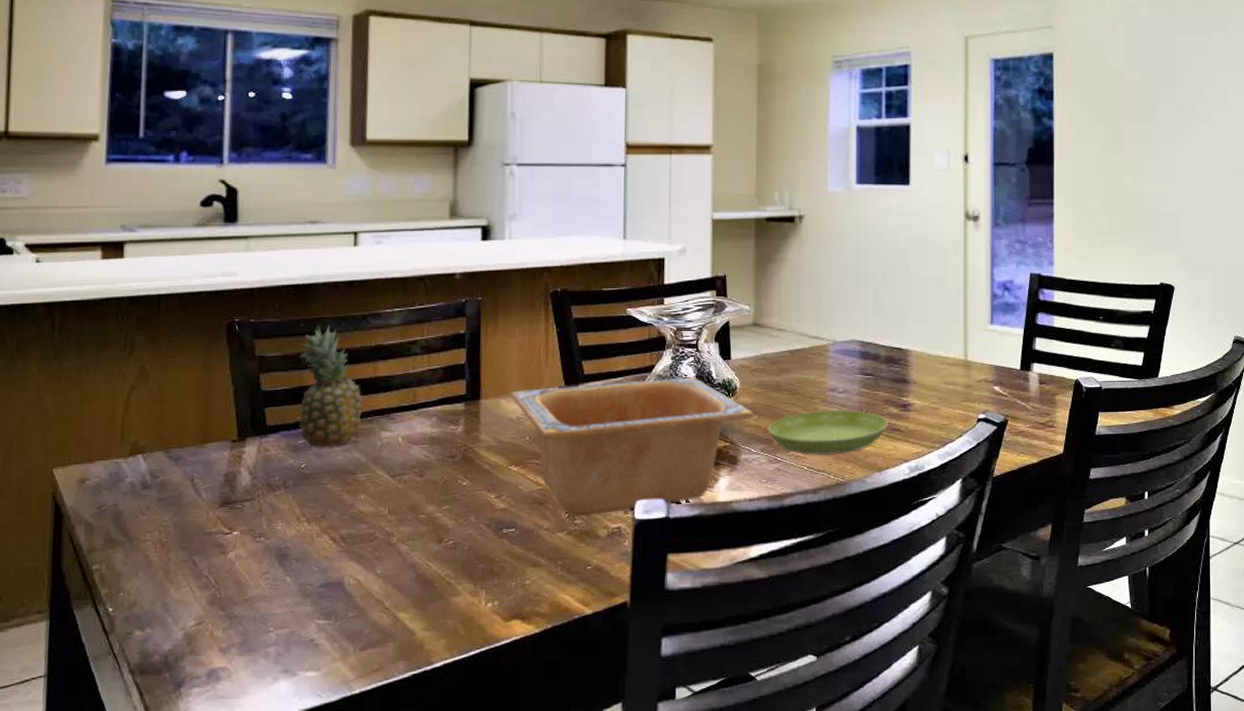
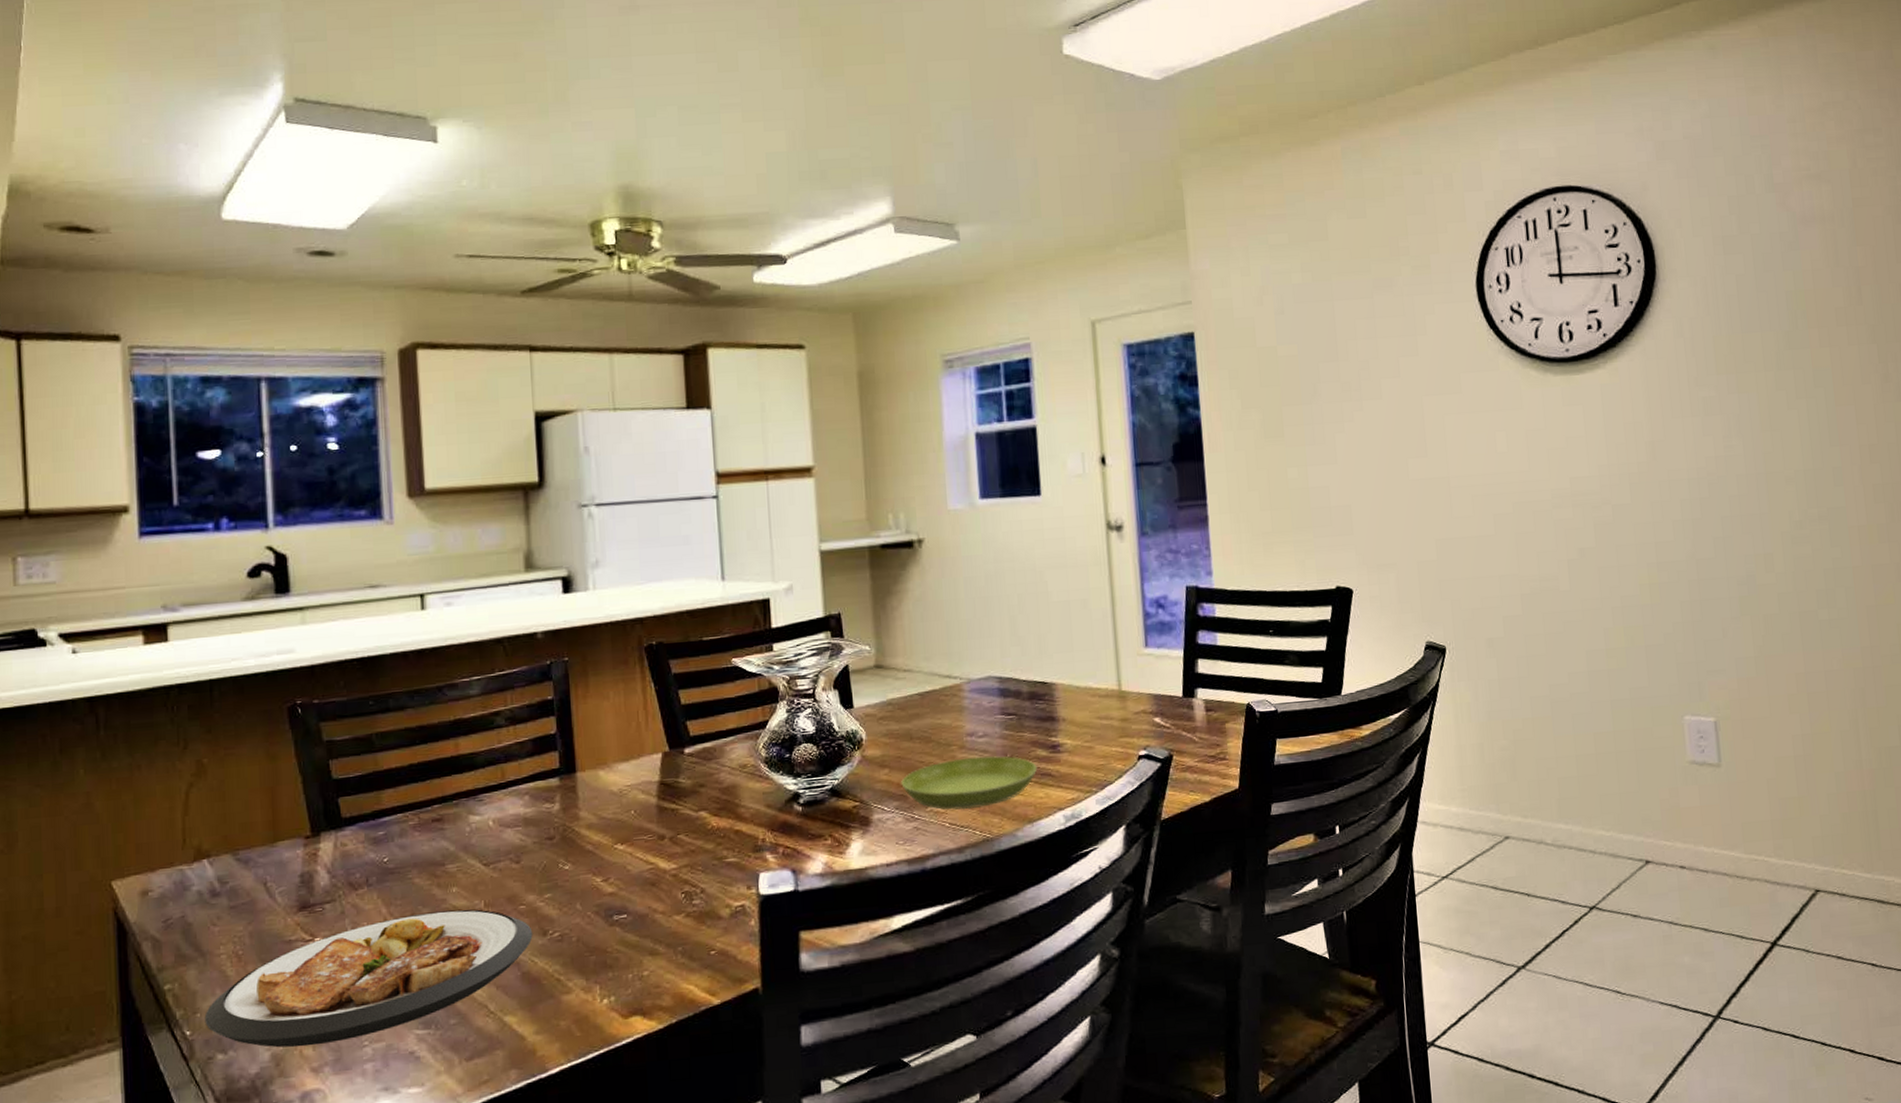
plate: none [126,514,430,629] -> present [204,909,533,1048]
fruit: present [299,324,363,448] -> none [370,700,447,839]
serving bowl: present [511,377,754,517] -> none [610,731,884,896]

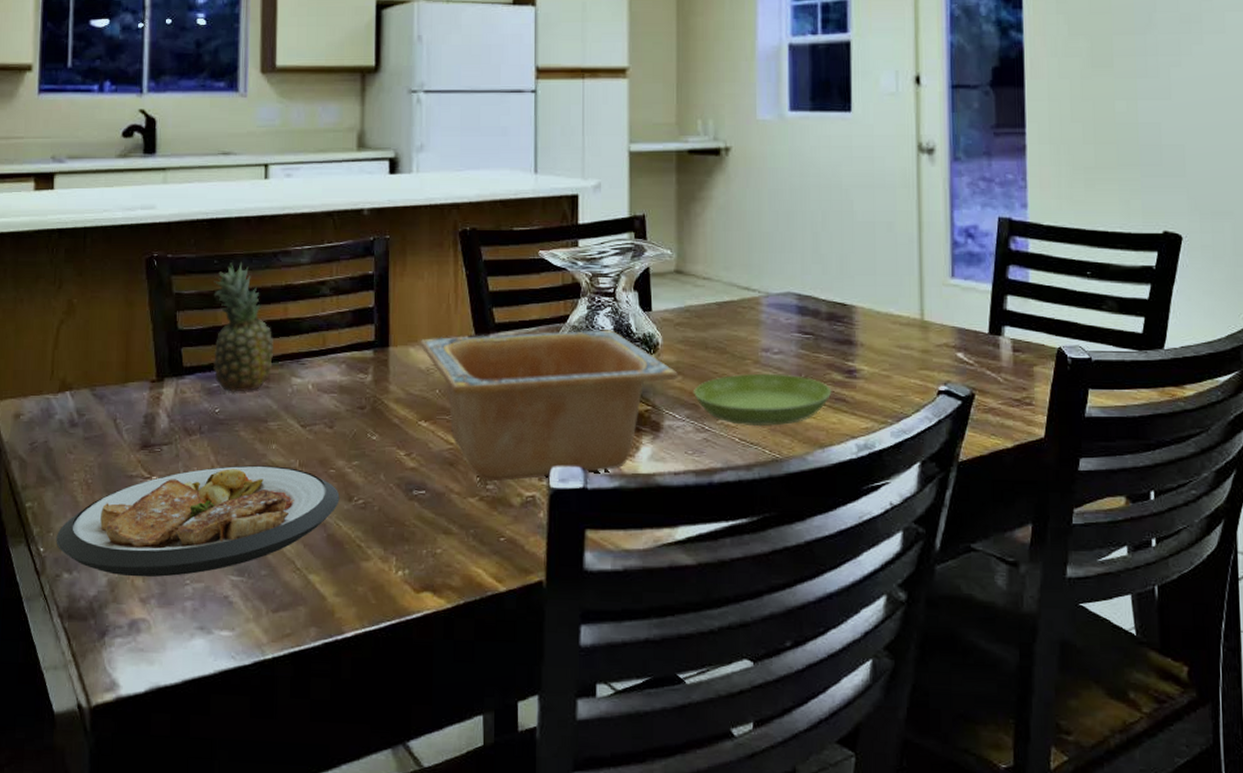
fruit: none [370,700,447,839] -> present [213,261,274,392]
serving bowl: none [610,731,884,896] -> present [420,330,678,482]

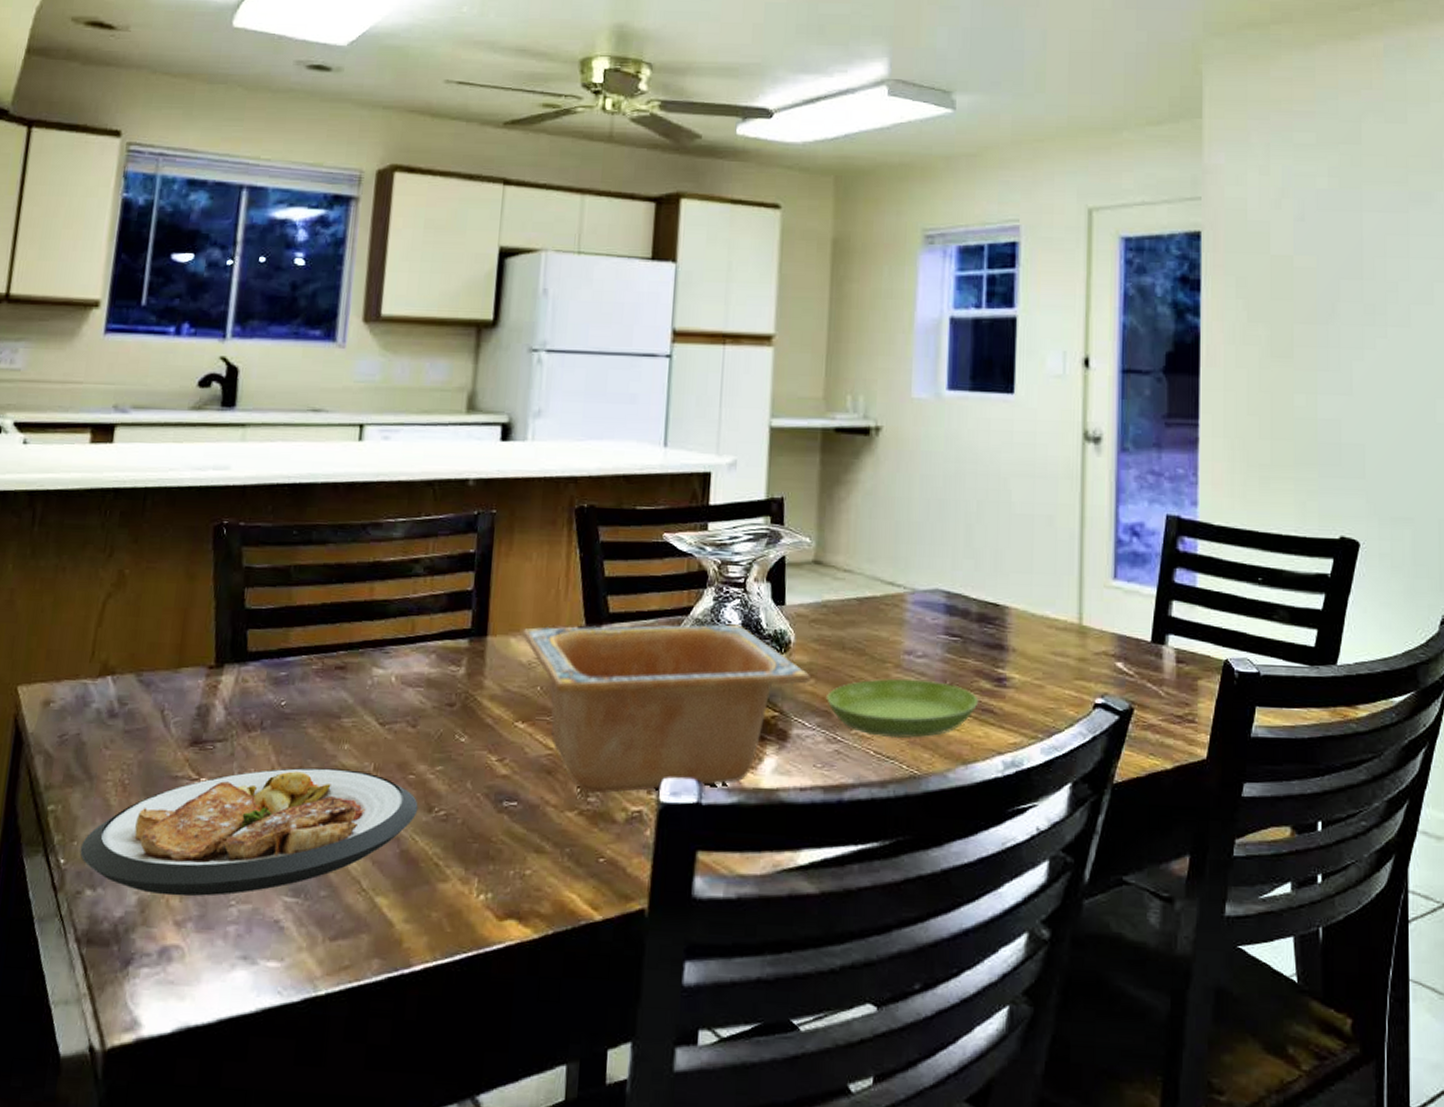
fruit: present [213,261,274,392] -> none [282,533,355,683]

